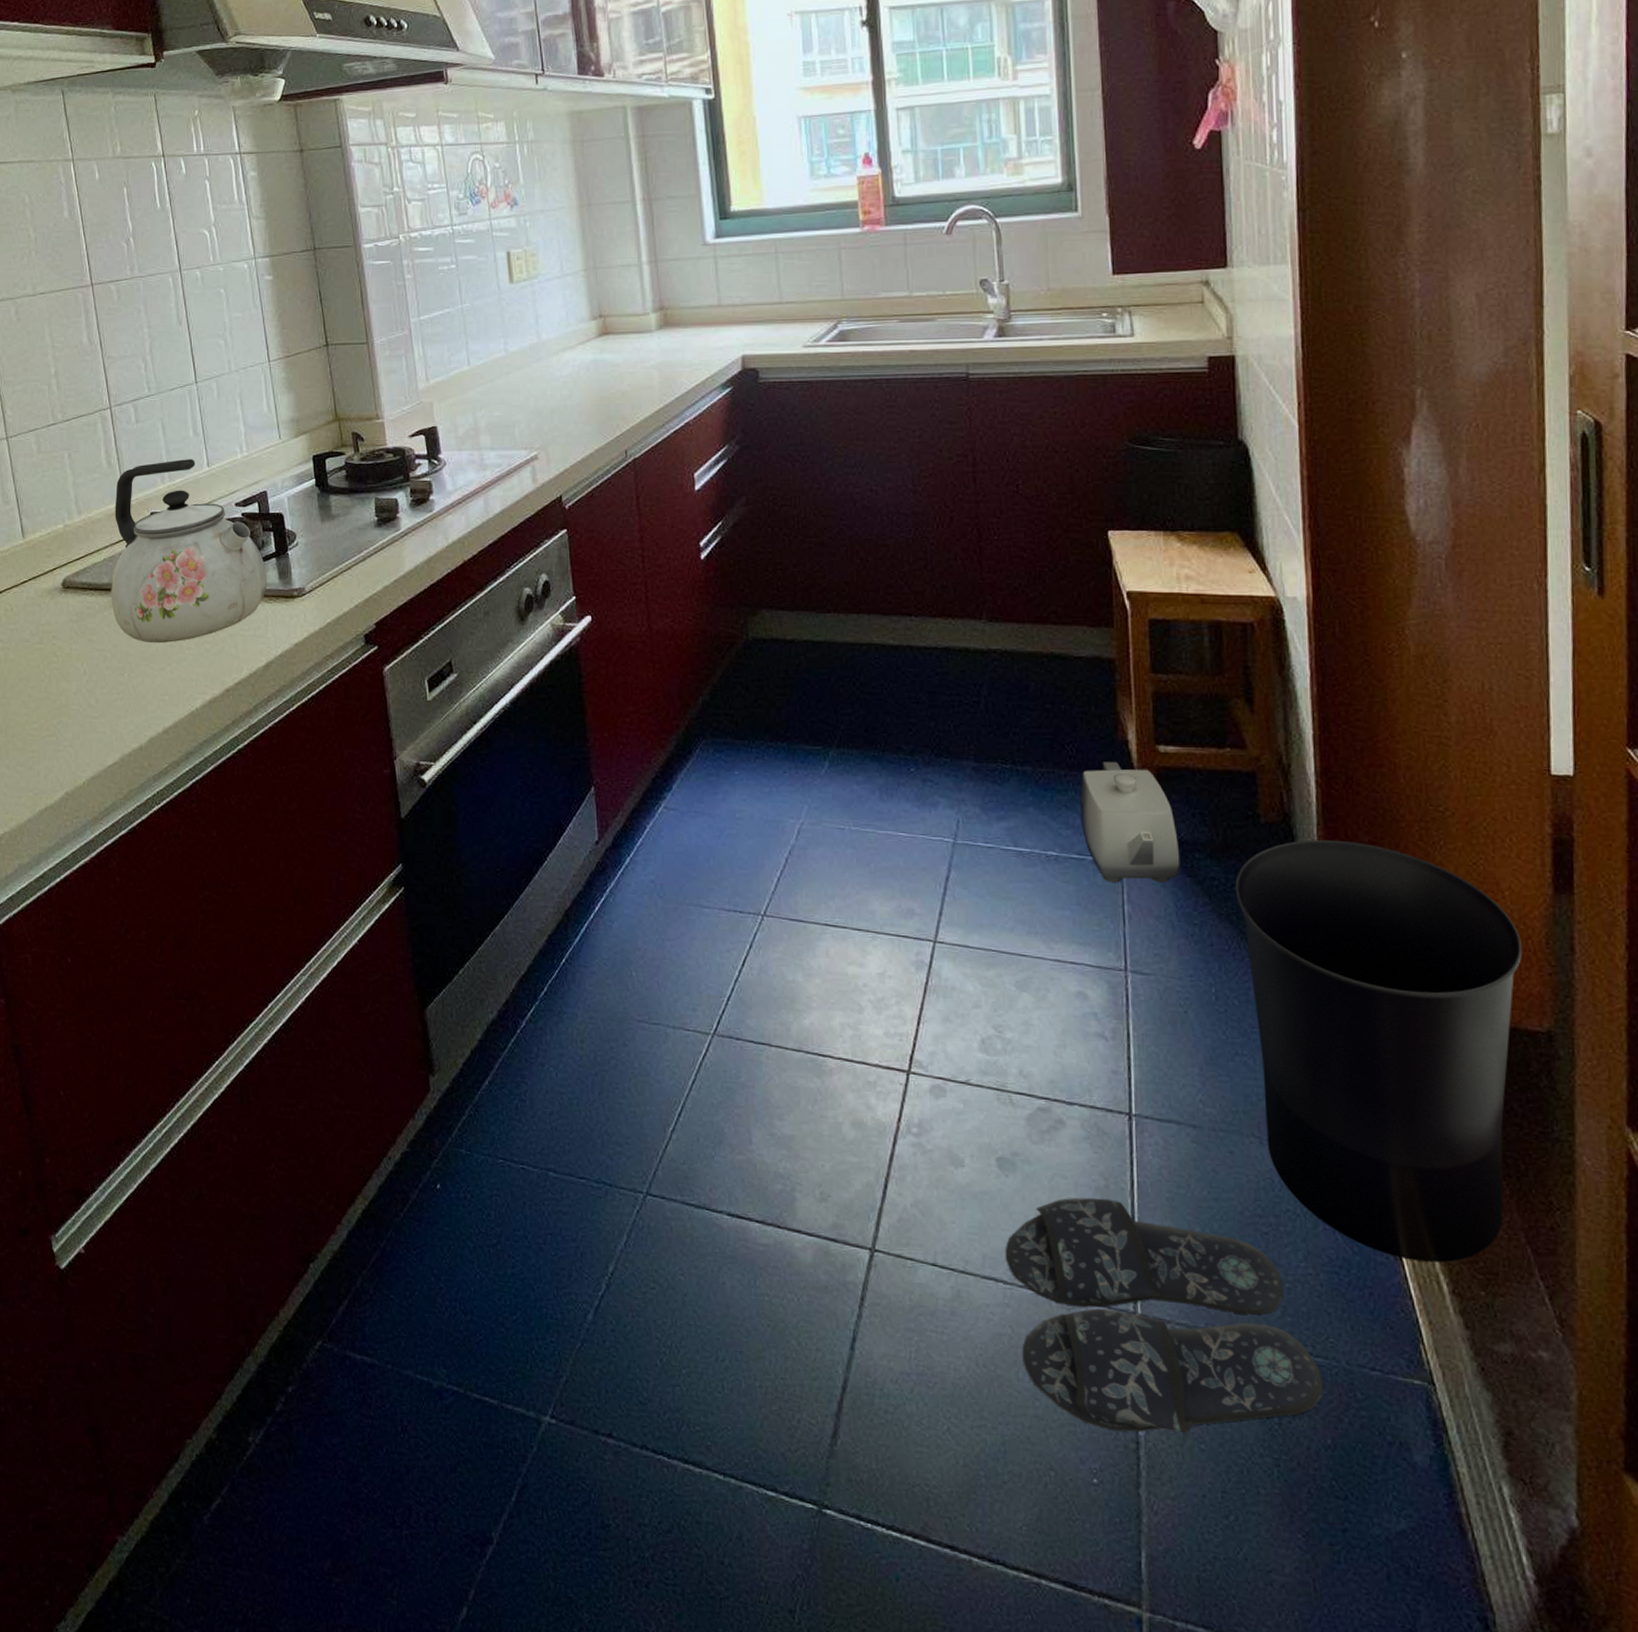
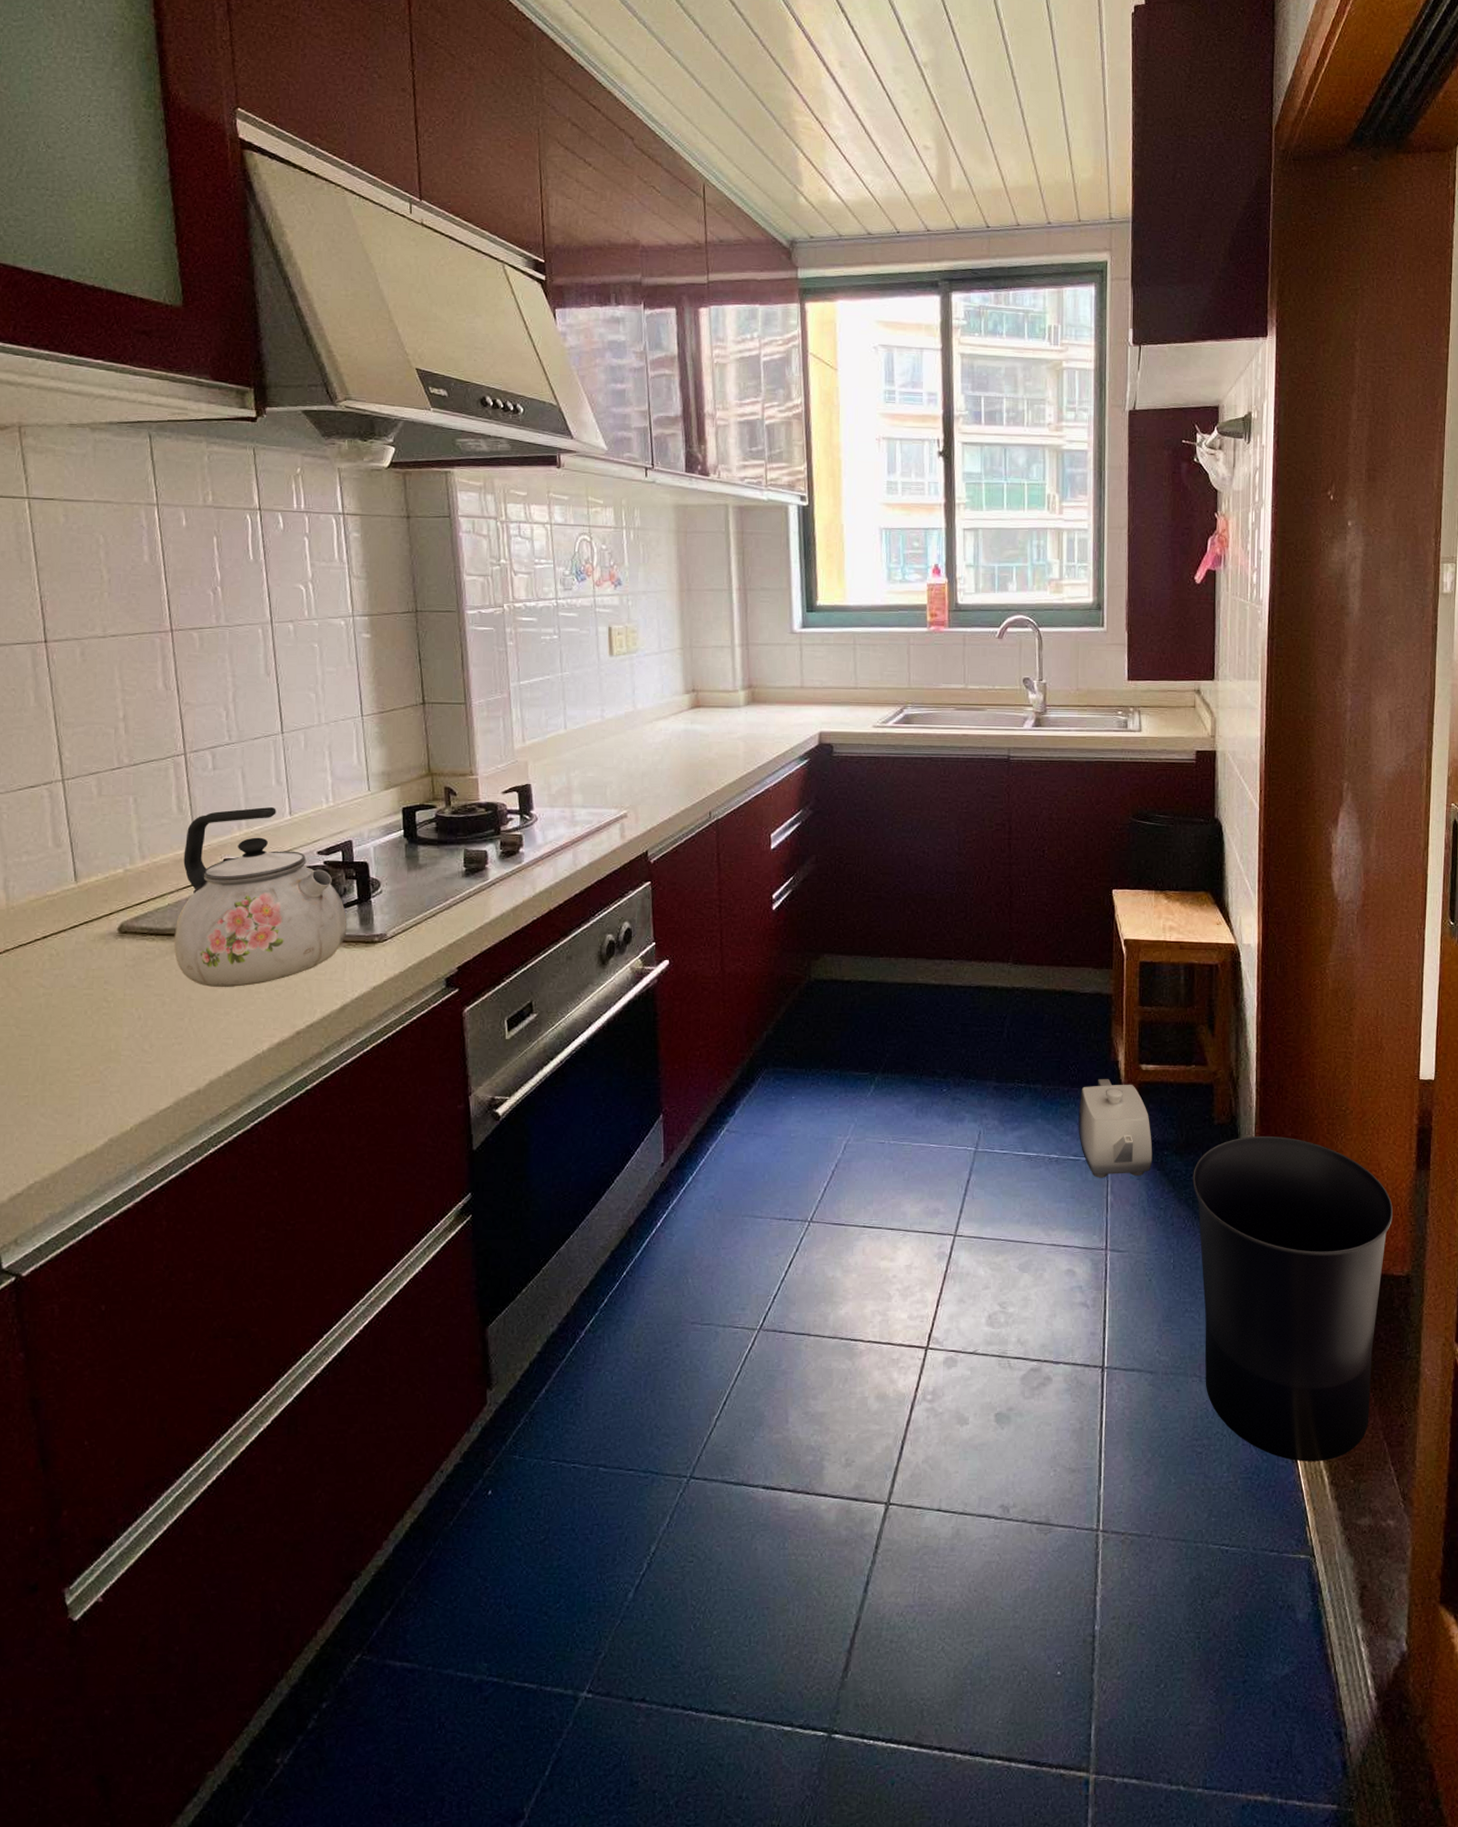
slippers: present [1006,1197,1324,1434] -> none [998,1438,1236,1630]

